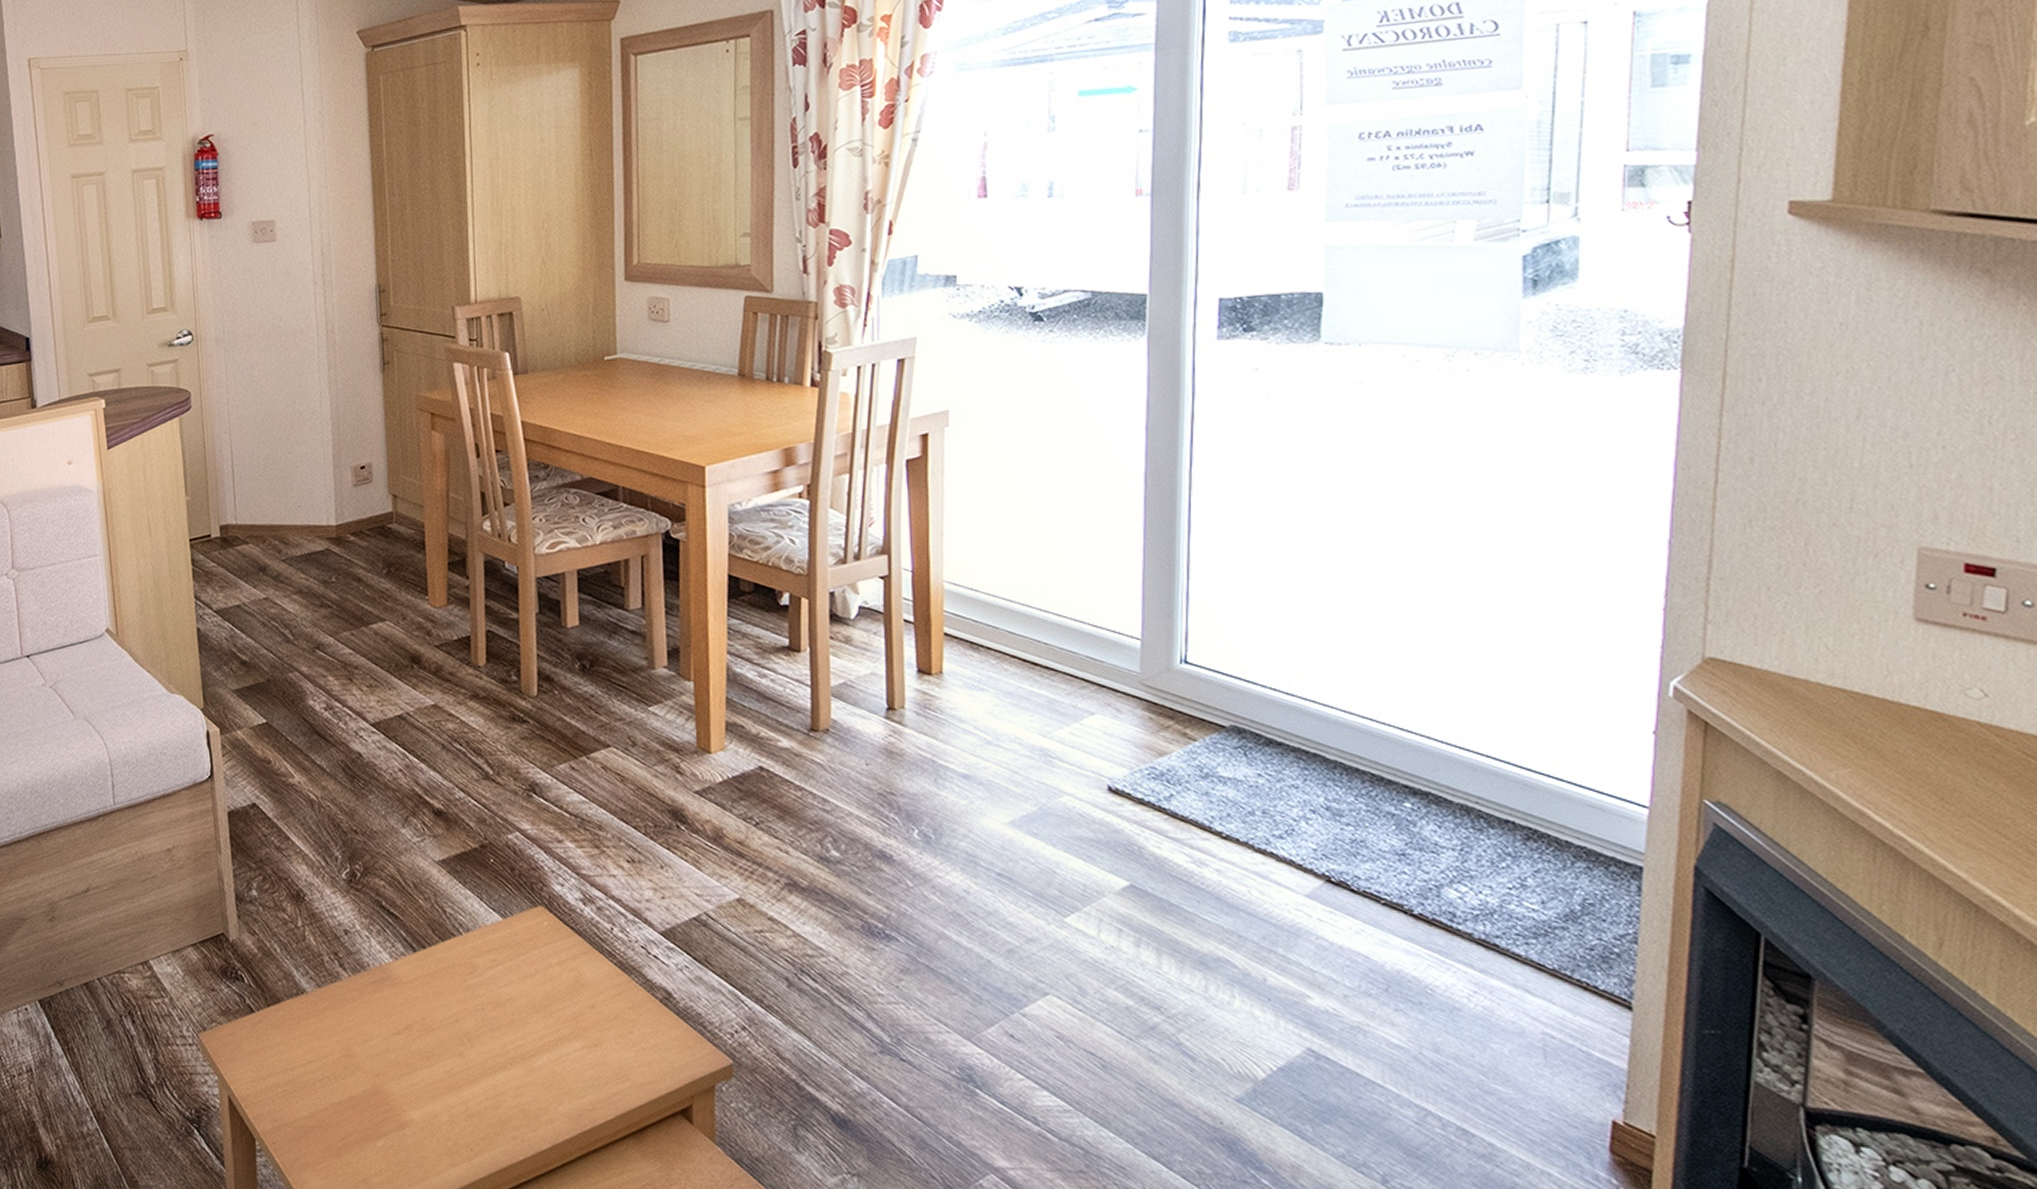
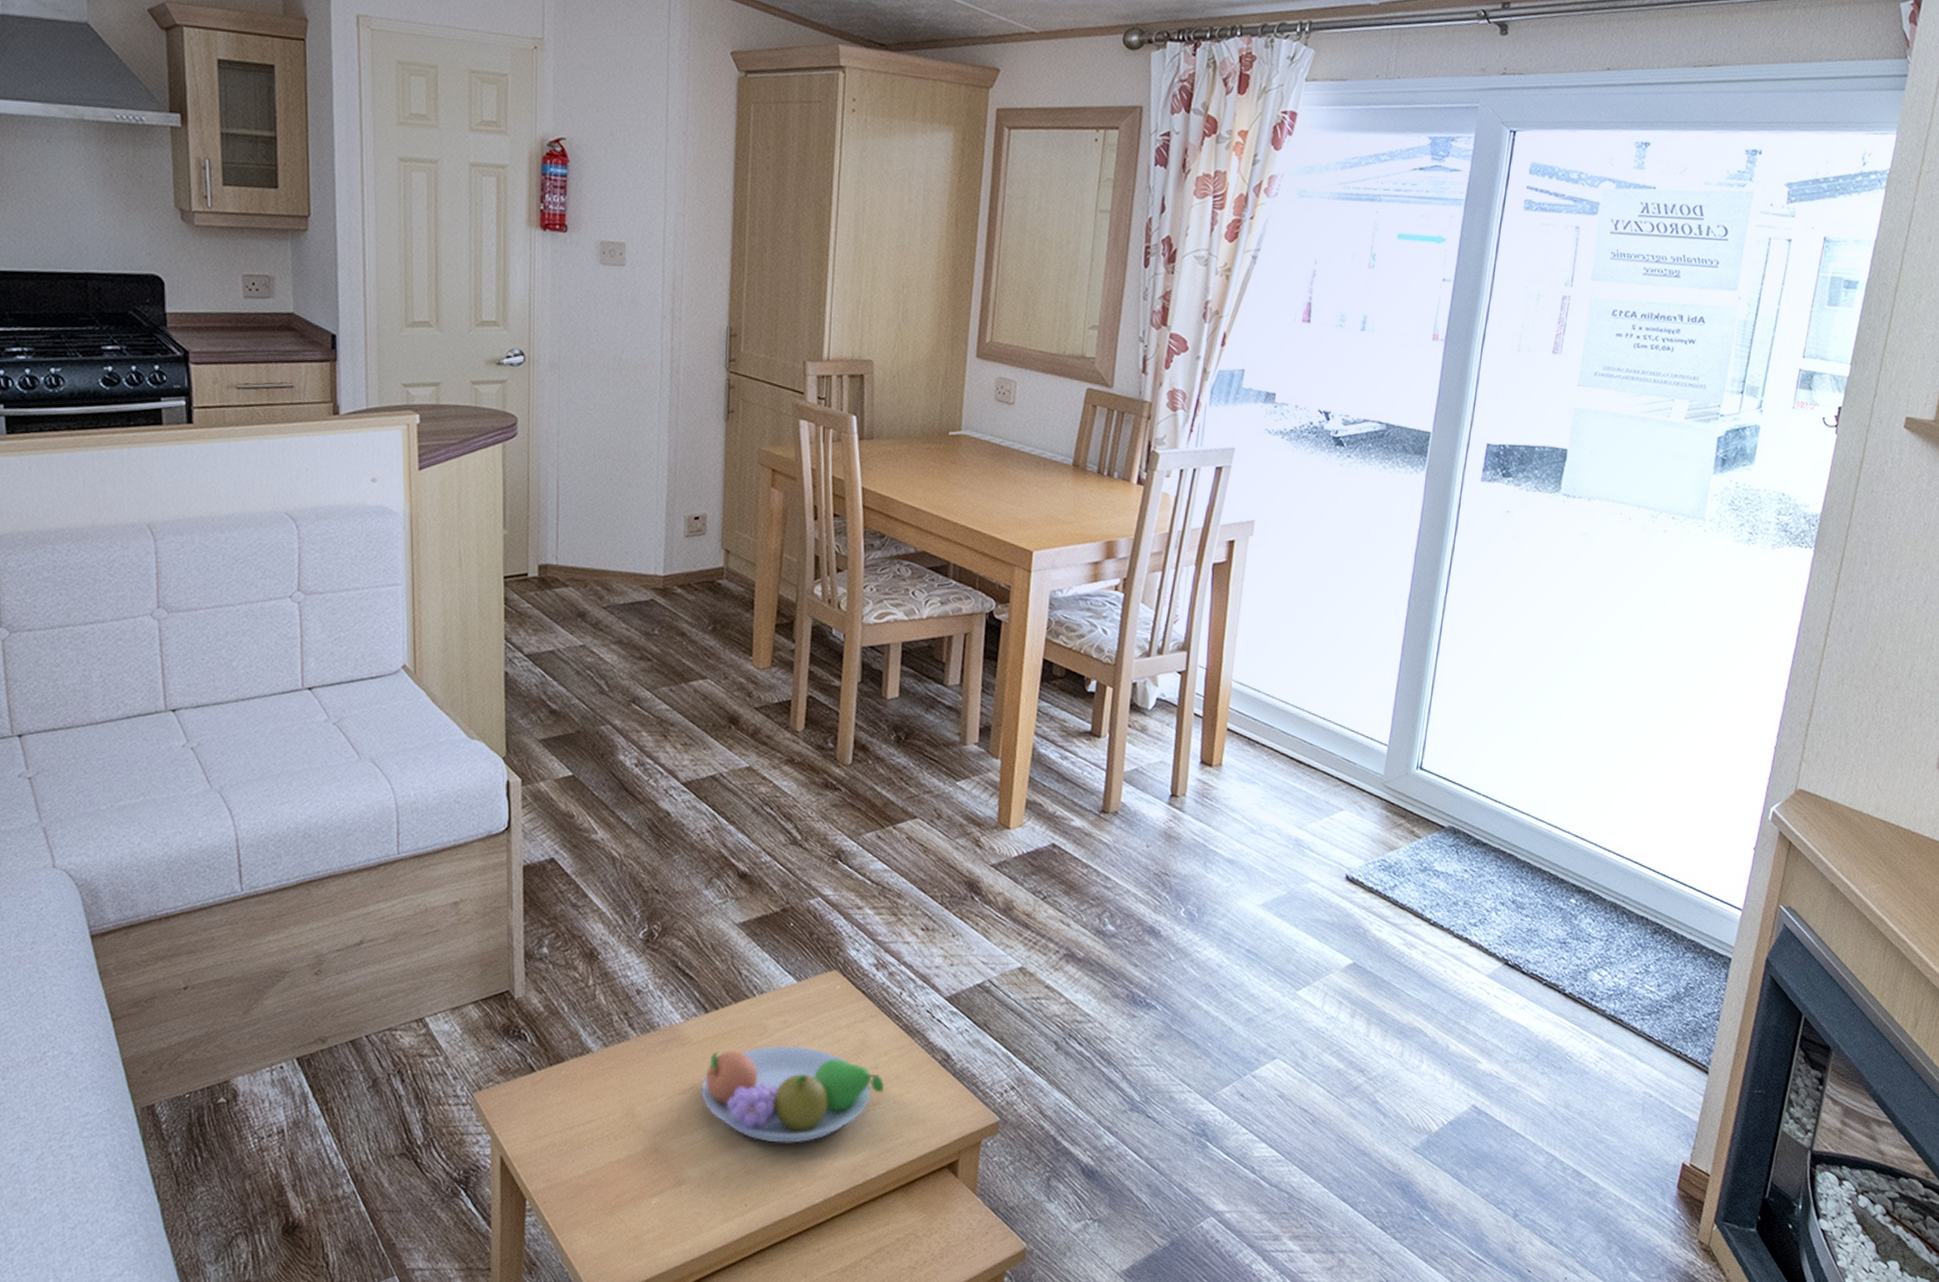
fruit bowl: none [415,984,603,1086] -> present [700,1045,884,1143]

